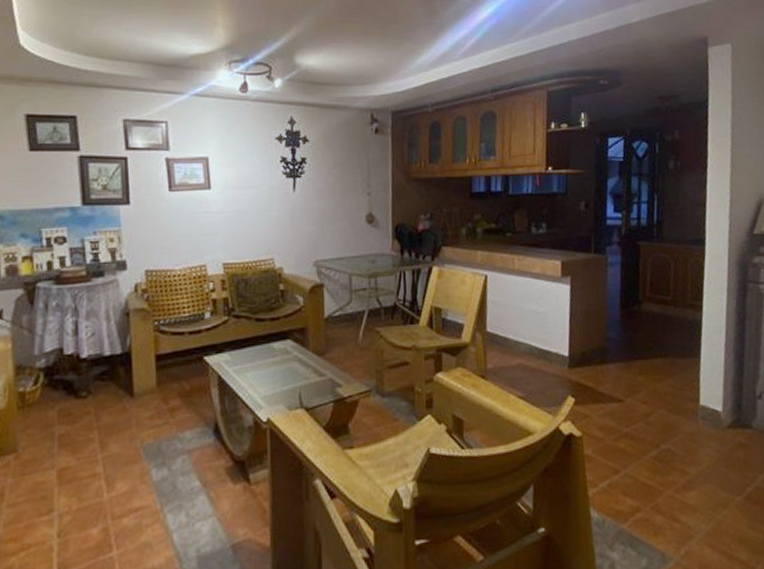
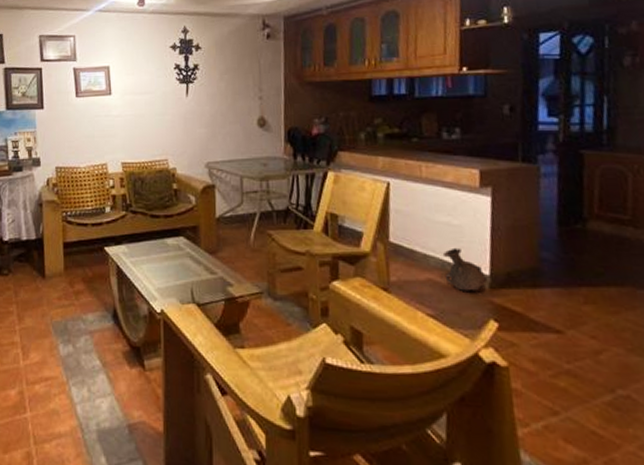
ceramic jug: none [531,333,567,372] -> present [442,247,488,291]

